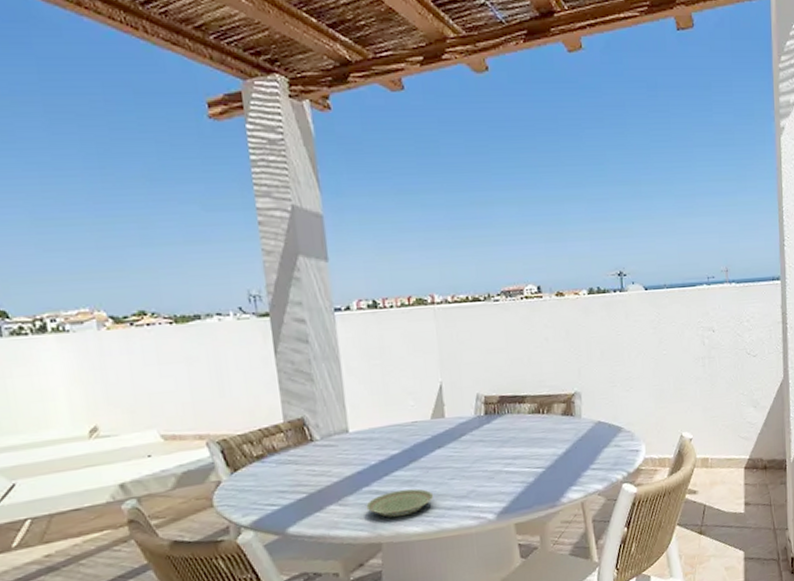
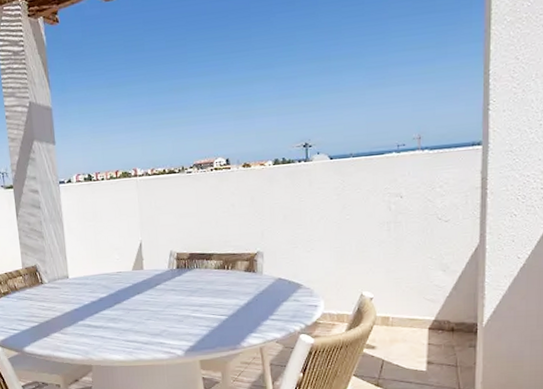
plate: present [366,488,434,517] -> none [81,325,133,346]

